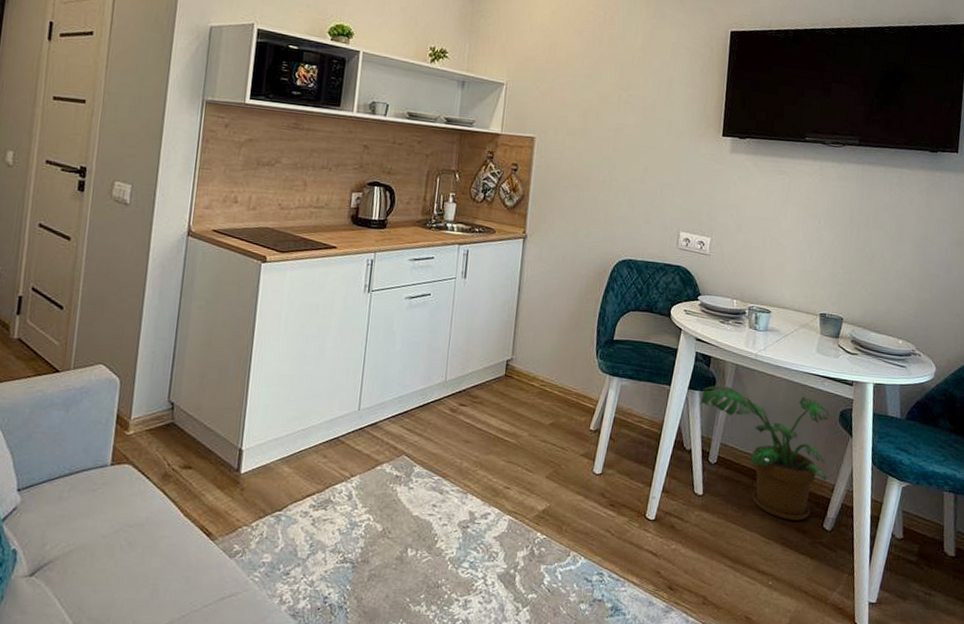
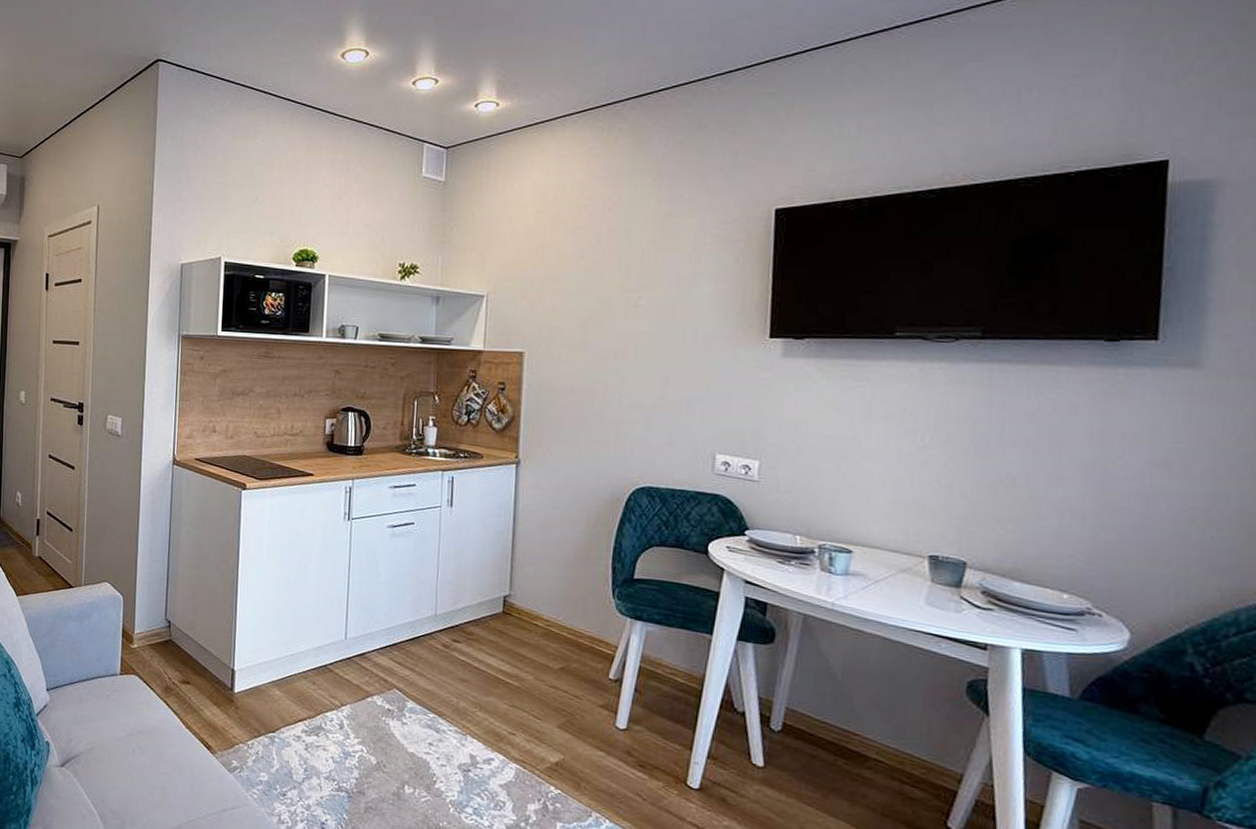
potted plant: present [700,386,830,521] -> none [754,638,951,814]

